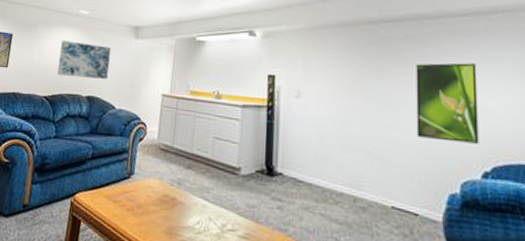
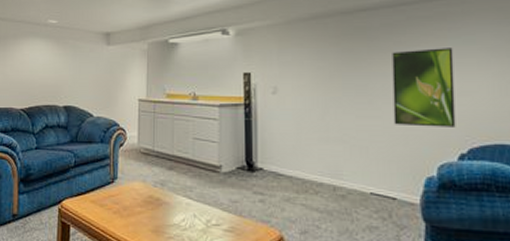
wall art: present [57,41,112,79] -> none [32,52,84,88]

